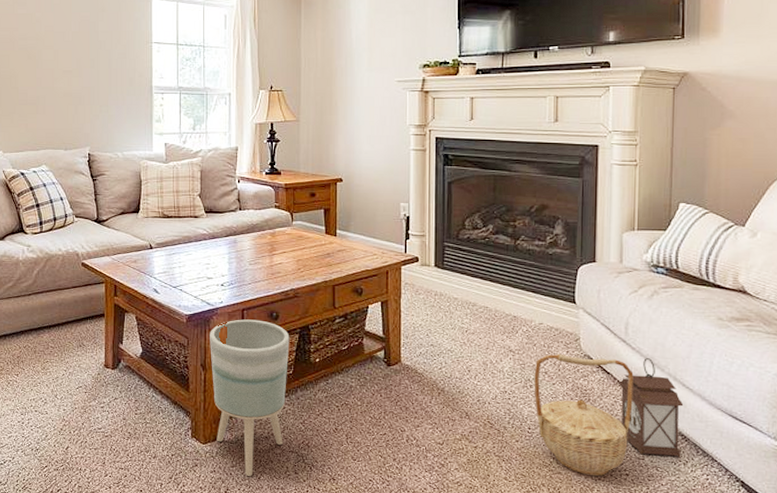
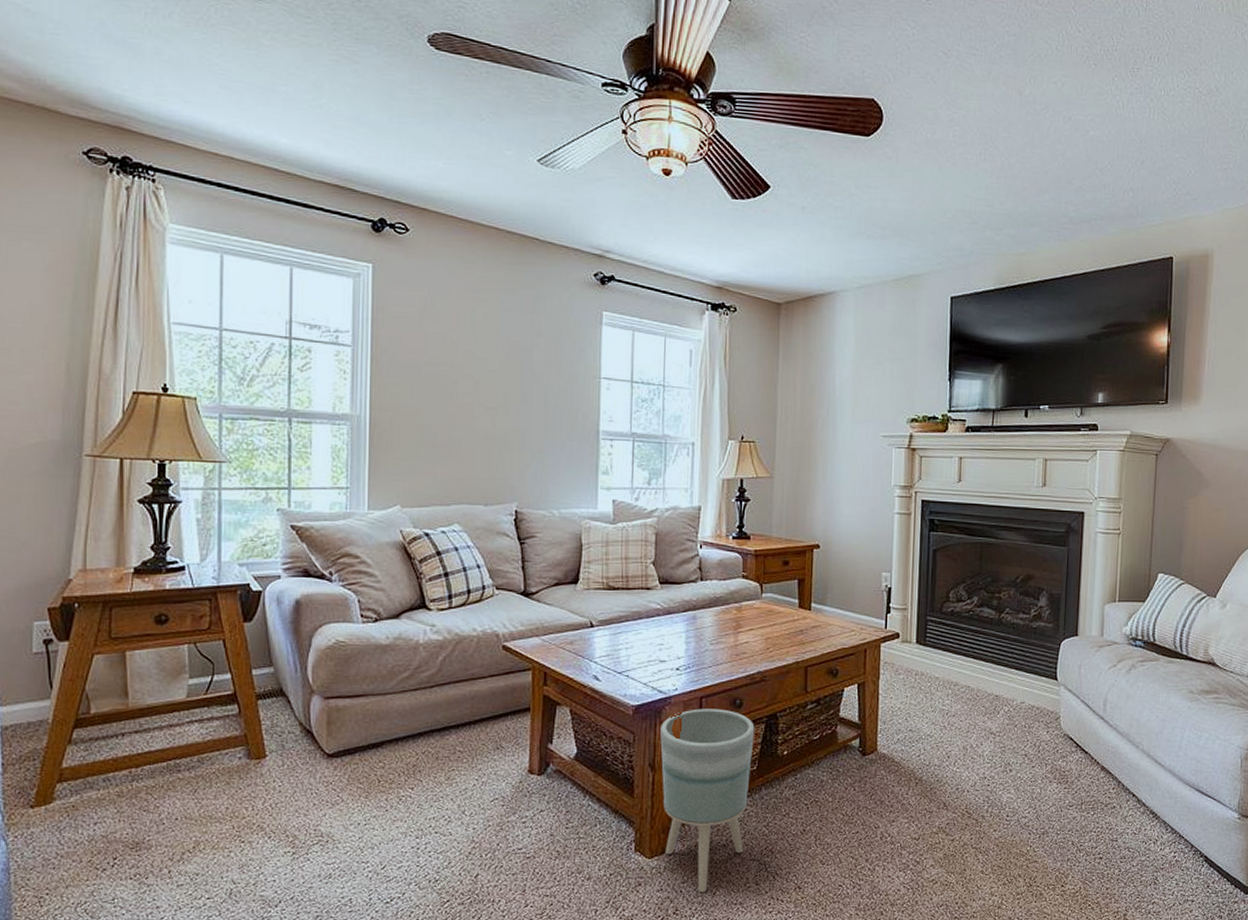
basket: present [534,353,634,477] -> none [1013,734,1110,863]
lantern: present [617,358,684,458] -> none [1095,735,1156,837]

